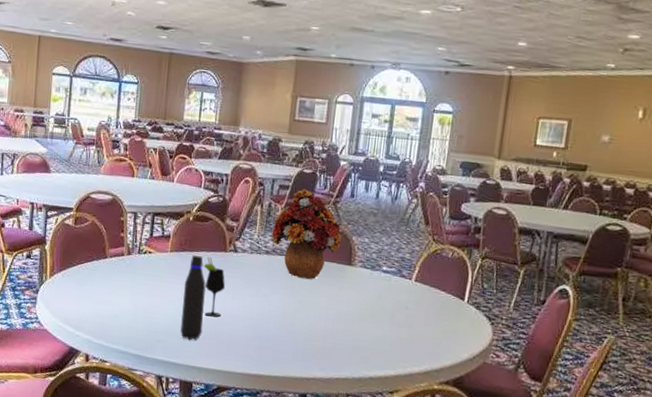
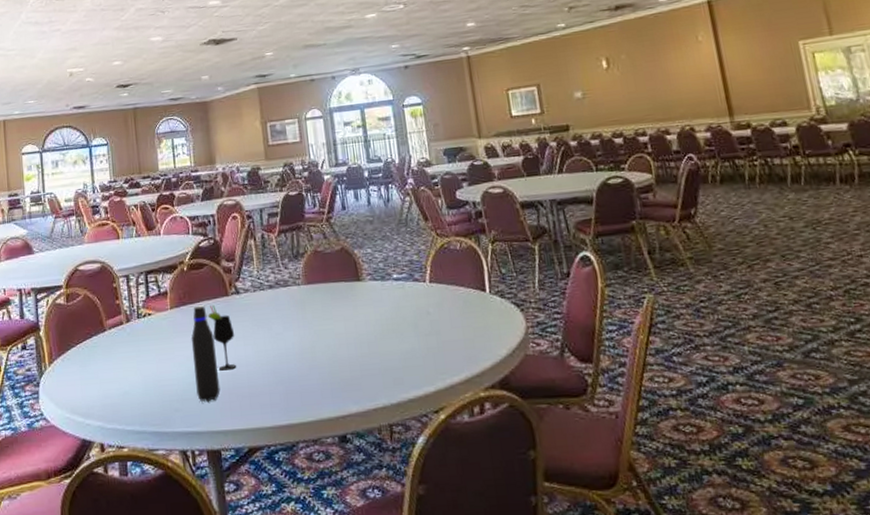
flower arrangement: present [271,189,342,279] -> none [270,212,344,306]

